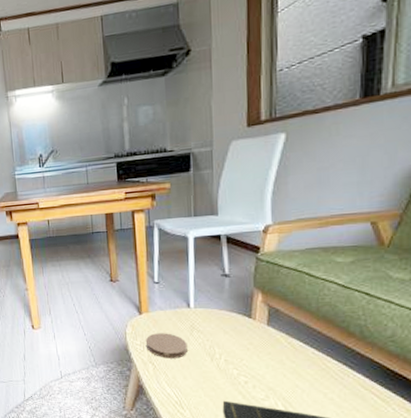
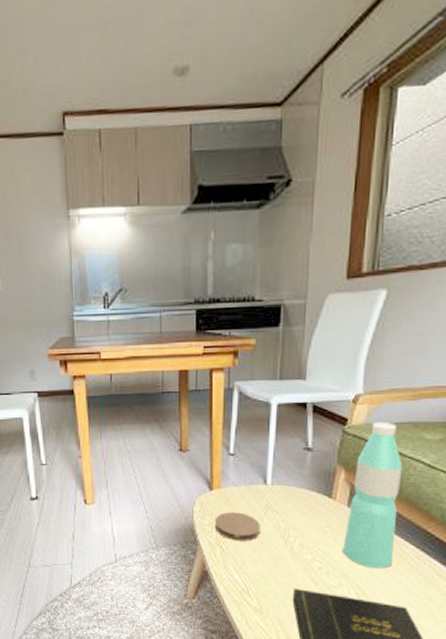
water bottle: none [267,249,317,382] -> present [343,422,403,569]

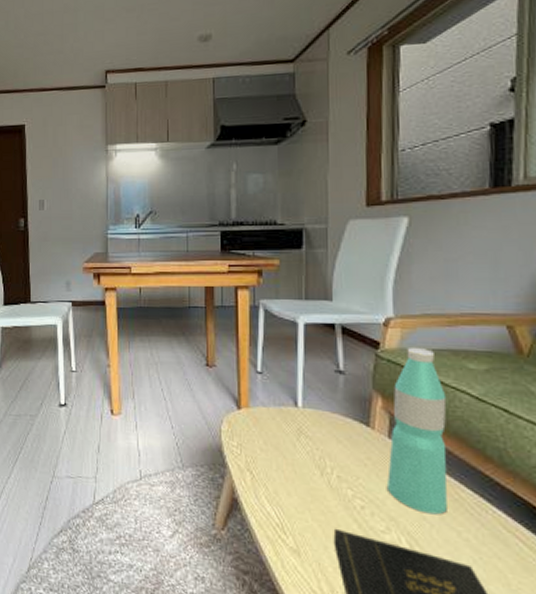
coaster: present [214,512,260,541] -> none [243,434,293,469]

